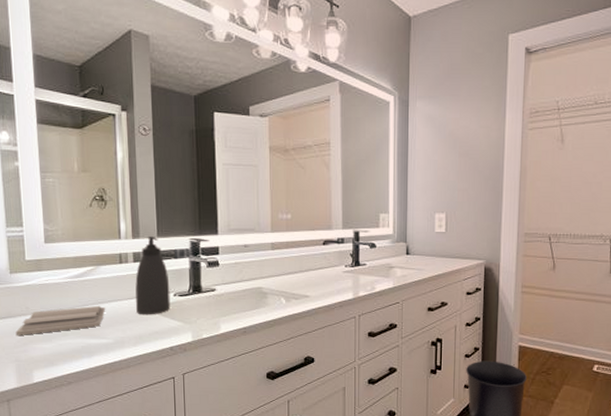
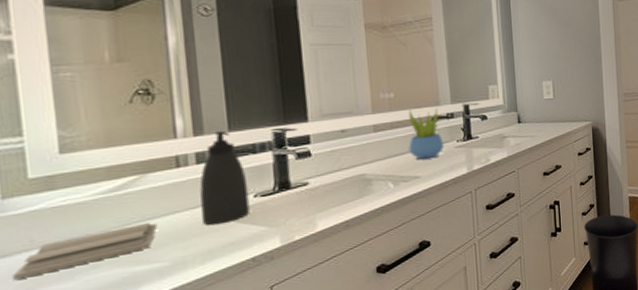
succulent plant: none [301,232,333,279] -> present [408,108,445,159]

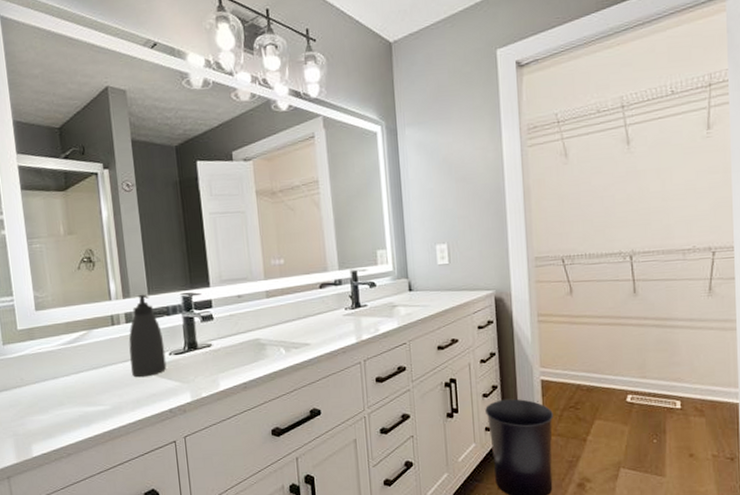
towel: present [12,222,158,281] -> none [11,371,101,410]
succulent plant: present [408,108,445,159] -> none [297,274,333,326]

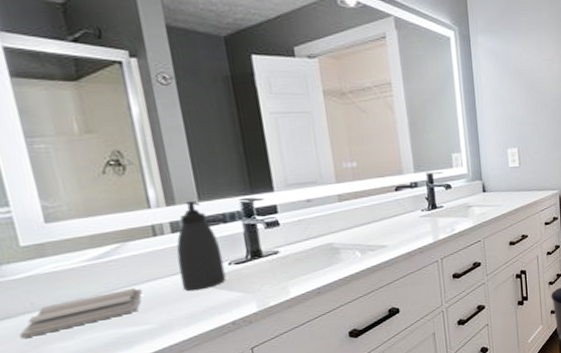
towel: none [11,371,101,410] -> present [19,287,143,339]

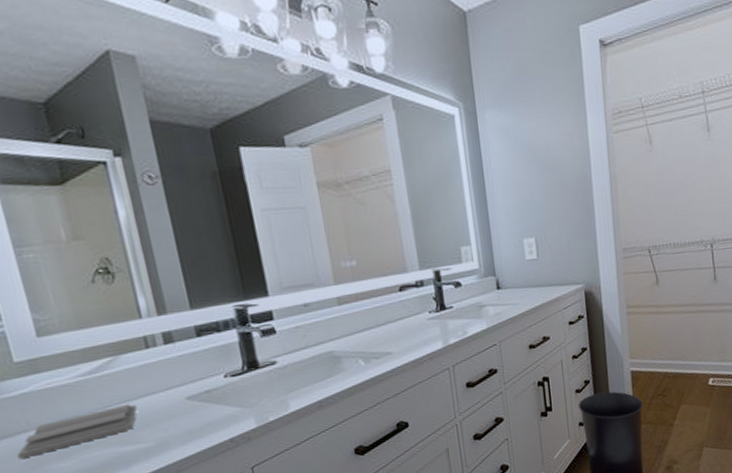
soap dispenser: present [176,200,226,291] -> none [169,308,223,406]

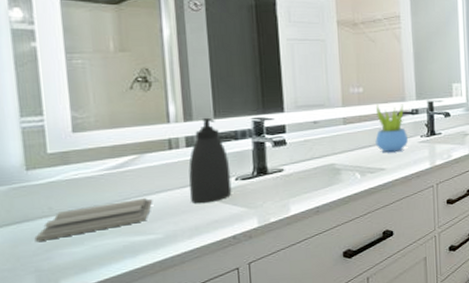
soap dispenser: none [169,308,223,406] -> present [188,117,232,203]
succulent plant: none [373,276,416,334] -> present [375,104,409,152]

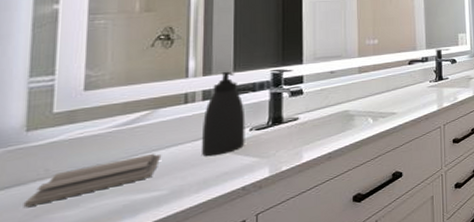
succulent plant: present [375,104,409,152] -> none [388,53,419,97]

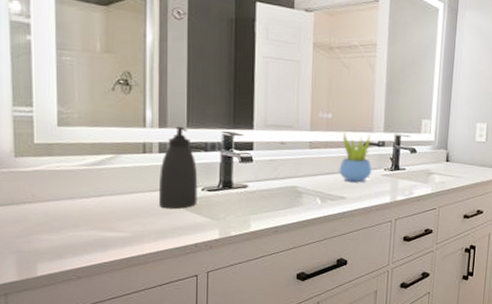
towel: present [23,153,162,208] -> none [18,196,125,226]
succulent plant: none [388,53,419,97] -> present [339,132,372,182]

